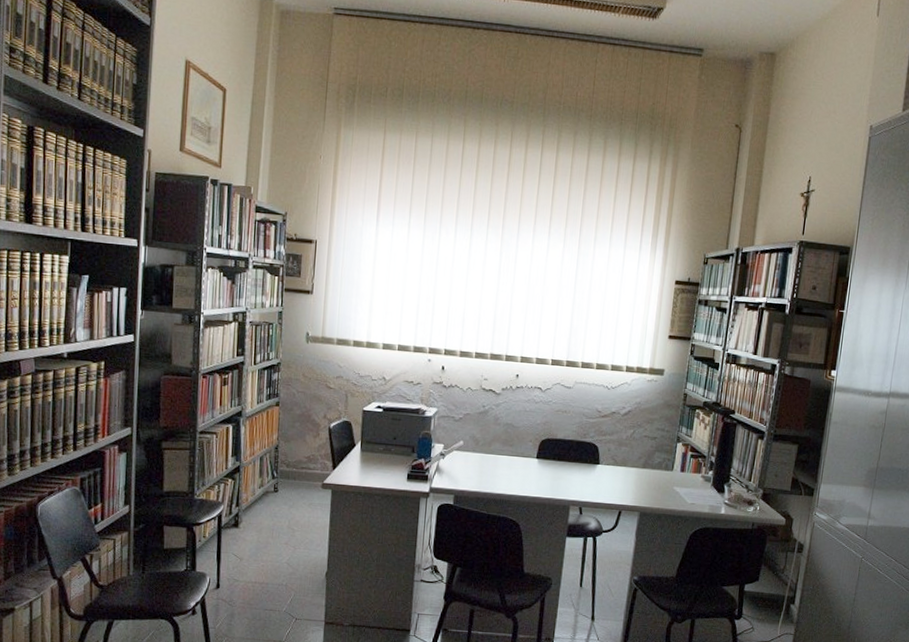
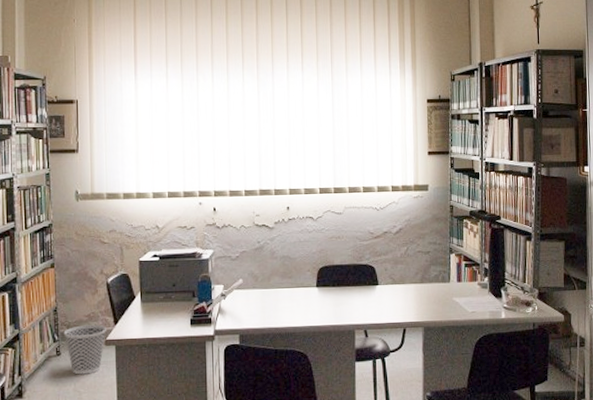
wastebasket: none [282,465,324,514] -> present [63,324,106,375]

